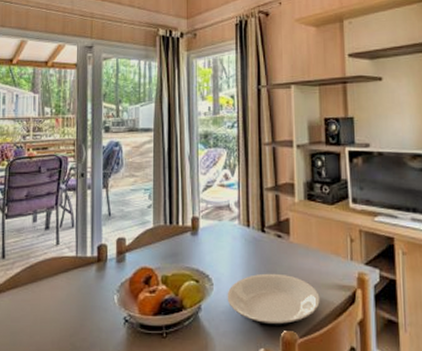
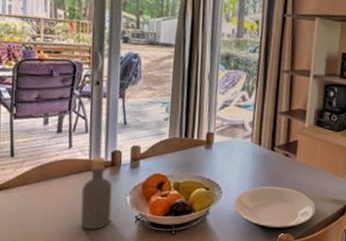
bottle: none [68,253,99,336] -> present [80,157,113,230]

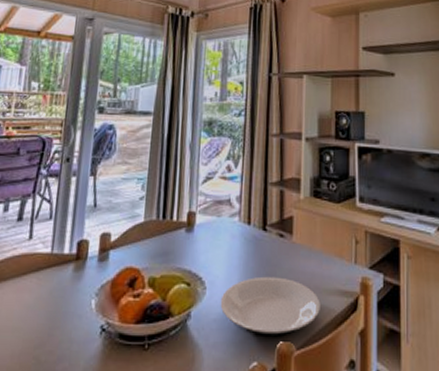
bottle: present [80,157,113,230] -> none [33,249,76,348]

